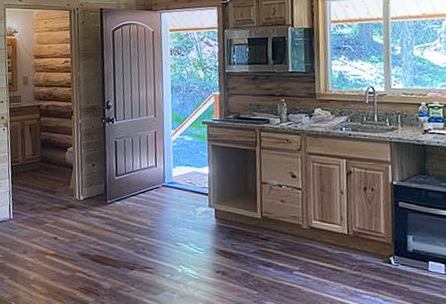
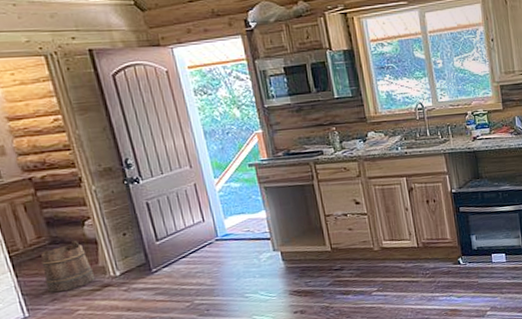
bucket: none [30,162,65,204] -> present [40,239,95,293]

